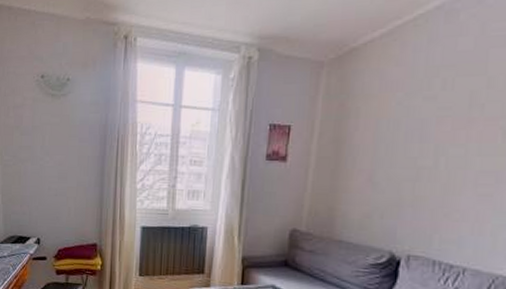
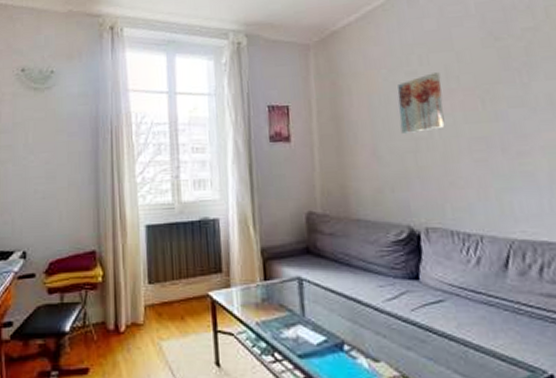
wall art: none [404,99,463,162] -> present [397,72,445,134]

